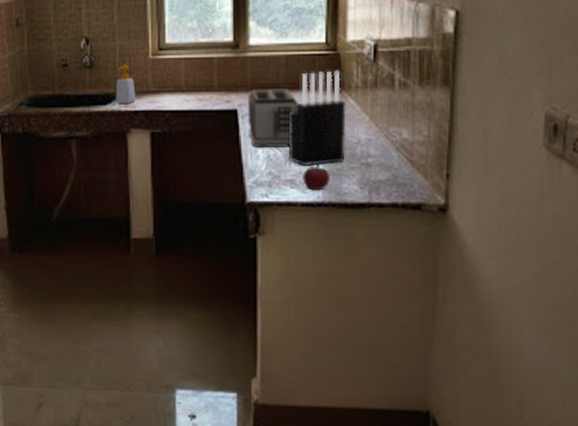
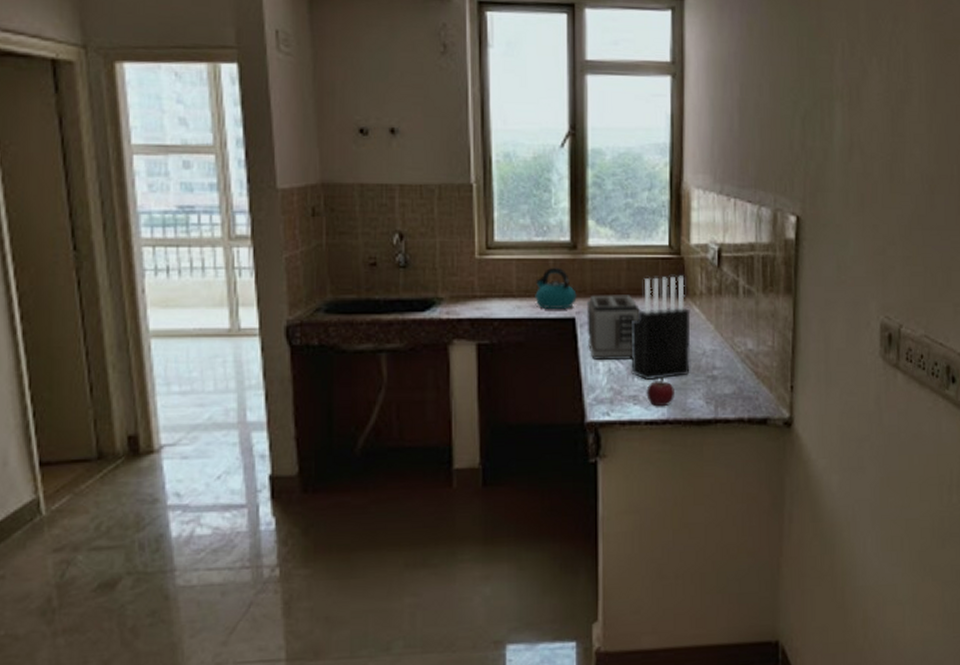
soap bottle: present [115,65,136,104] -> none [435,265,460,310]
kettle: none [201,64,239,103] -> present [535,267,577,310]

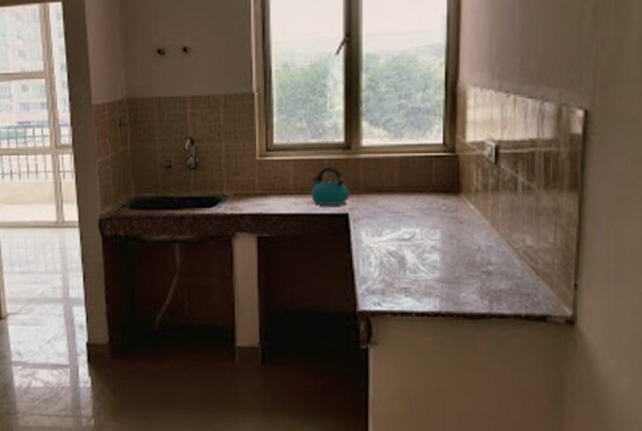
toaster: present [586,295,641,360] -> none [359,192,414,253]
knife block: present [630,276,691,380] -> none [403,173,465,273]
fruit: present [646,378,675,407] -> none [418,272,447,300]

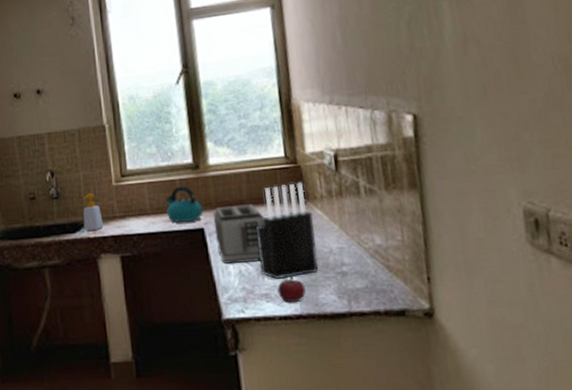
soap bottle: none [221,166,242,206] -> present [82,193,104,231]
toaster: none [359,192,414,253] -> present [212,204,265,264]
knife block: none [403,173,465,273] -> present [256,182,319,279]
fruit: none [418,272,447,300] -> present [277,277,306,303]

